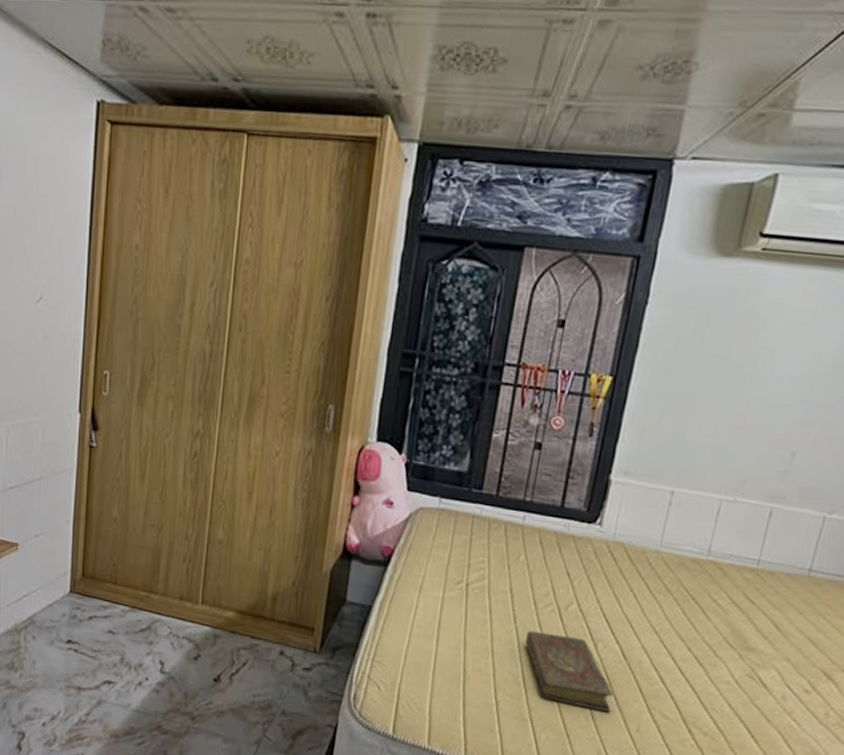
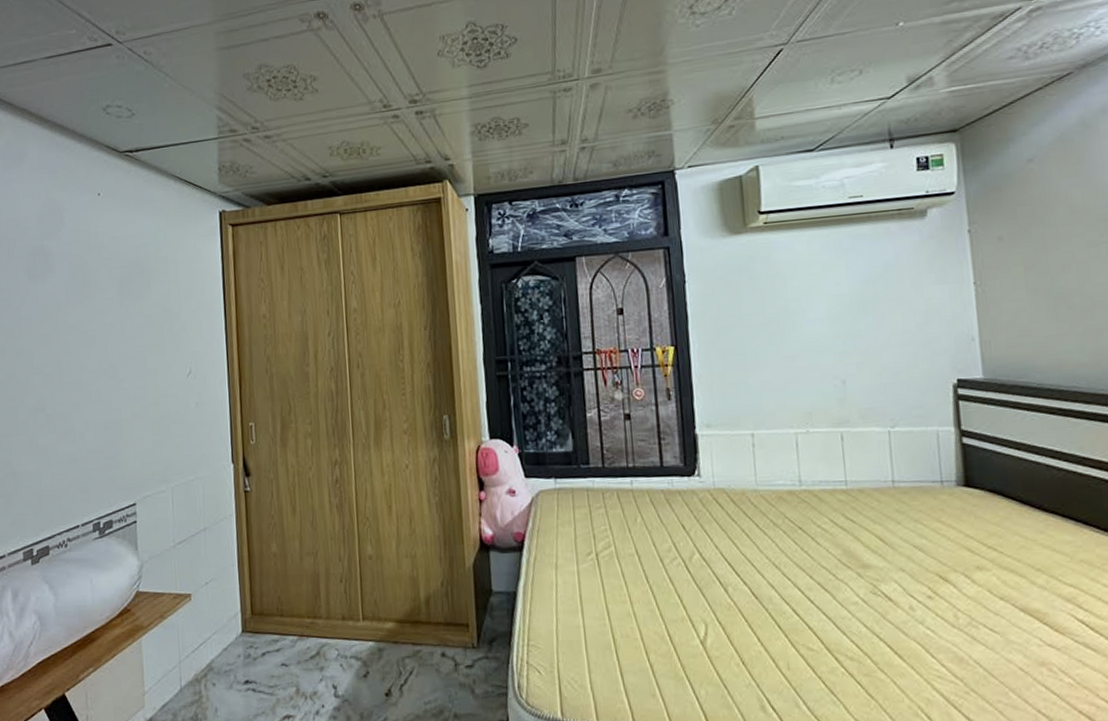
book: present [525,630,614,712] -> none [660,586,758,655]

